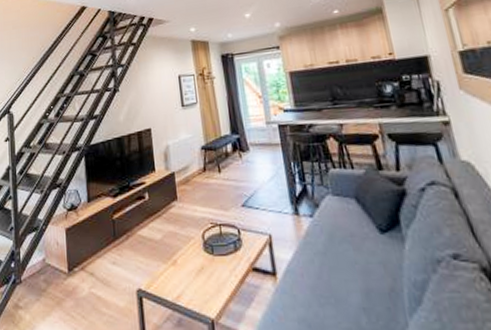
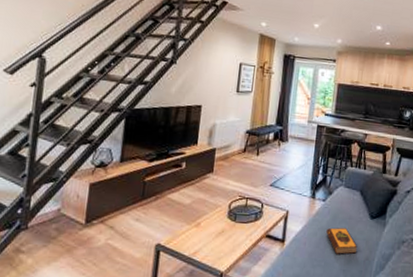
hardback book: none [325,249,375,286] -> present [326,227,358,254]

